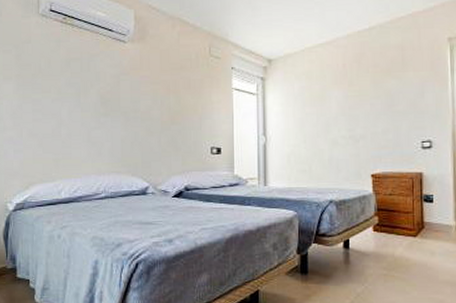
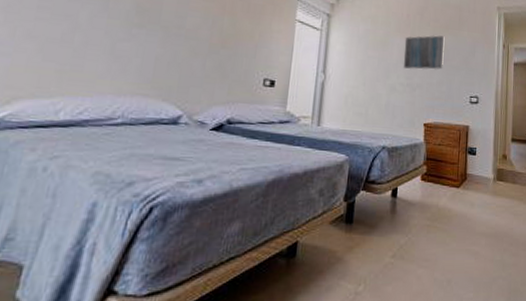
wall art: none [343,81,389,120] -> present [403,35,445,70]

